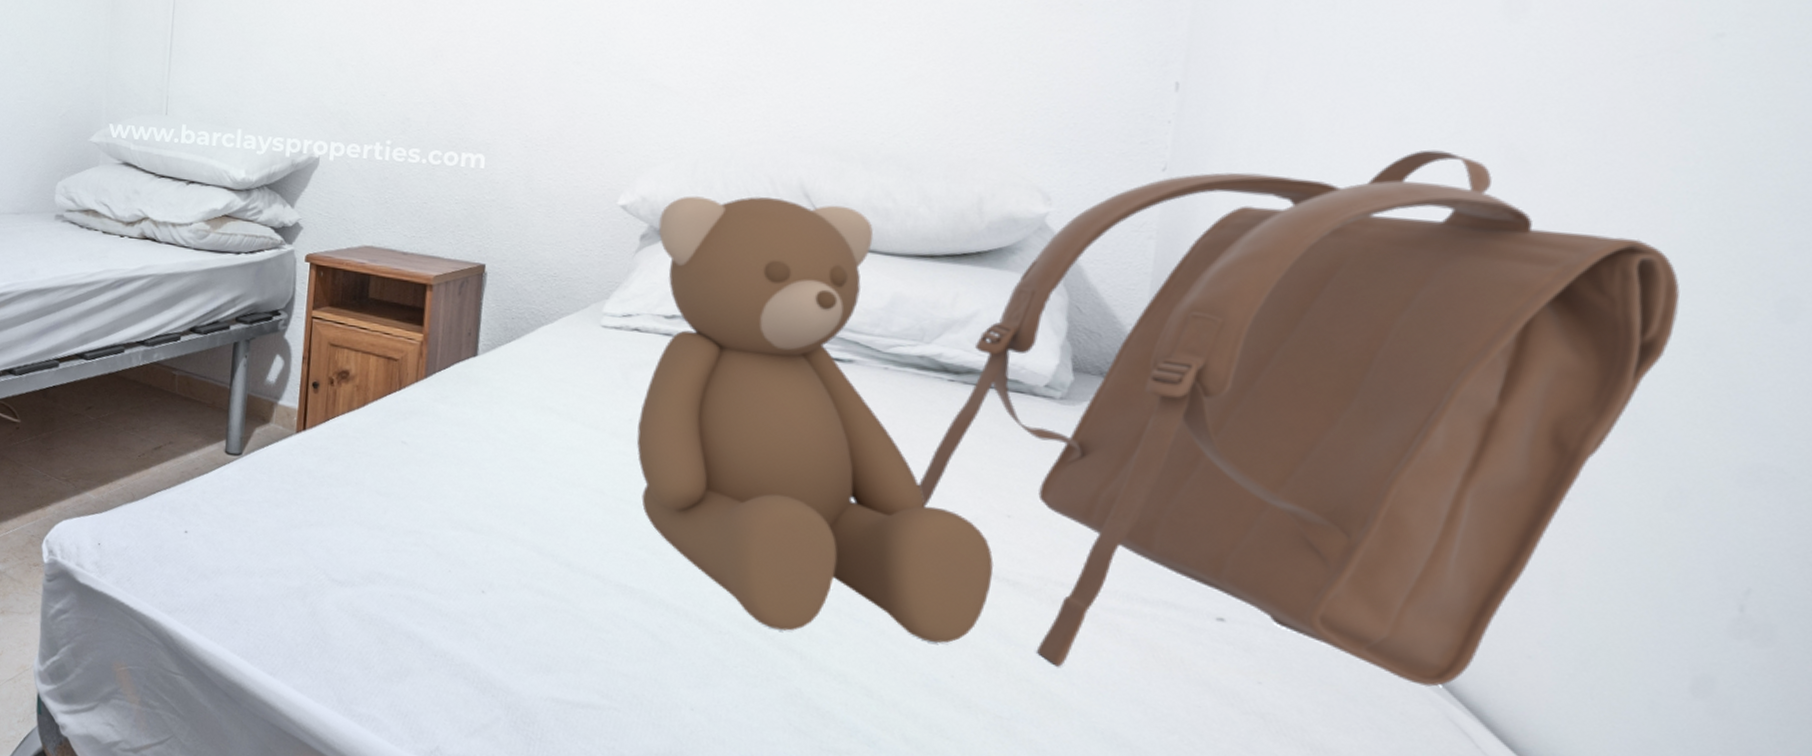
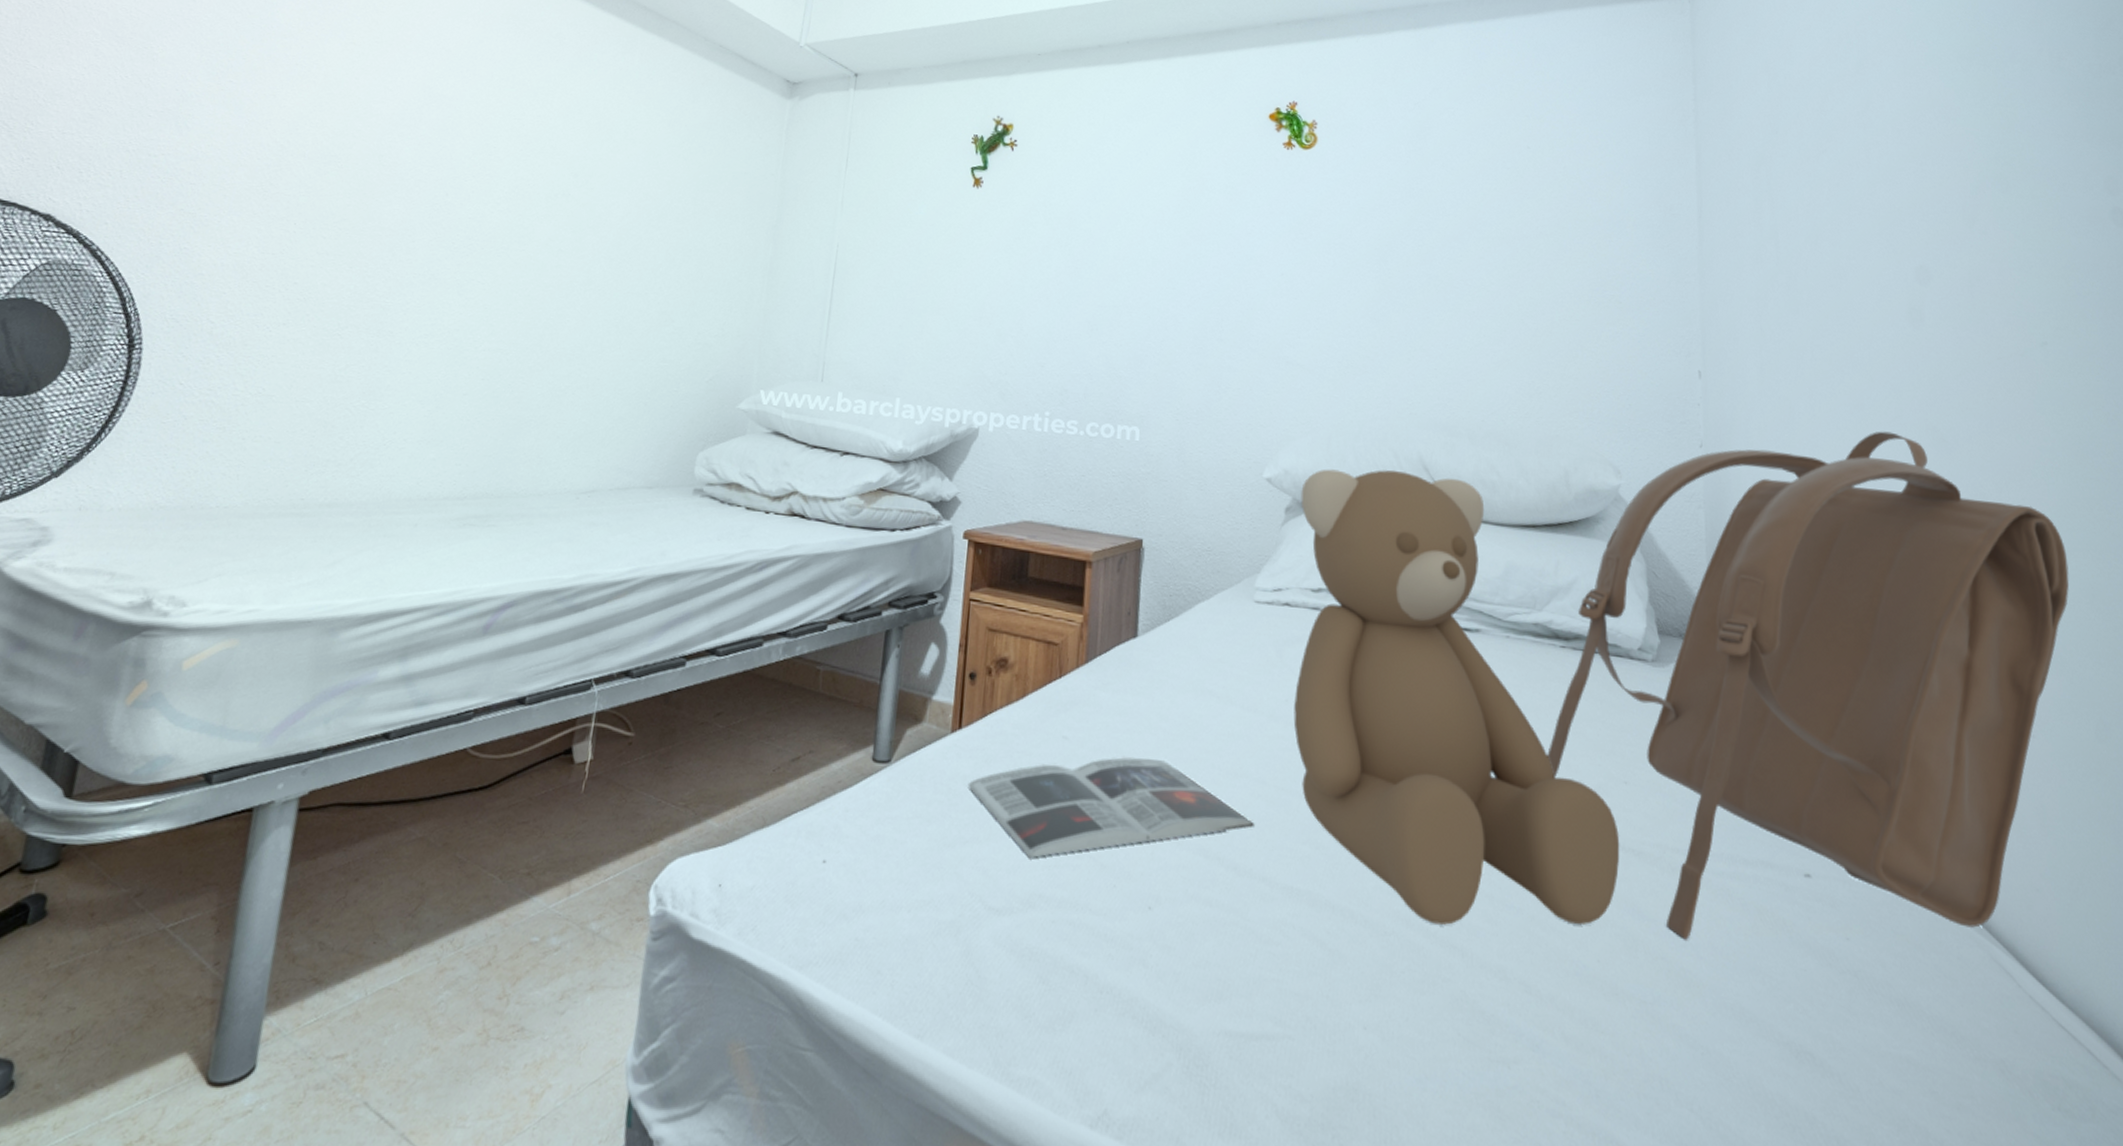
magazine: none [312,462,590,542] -> present [967,757,1254,858]

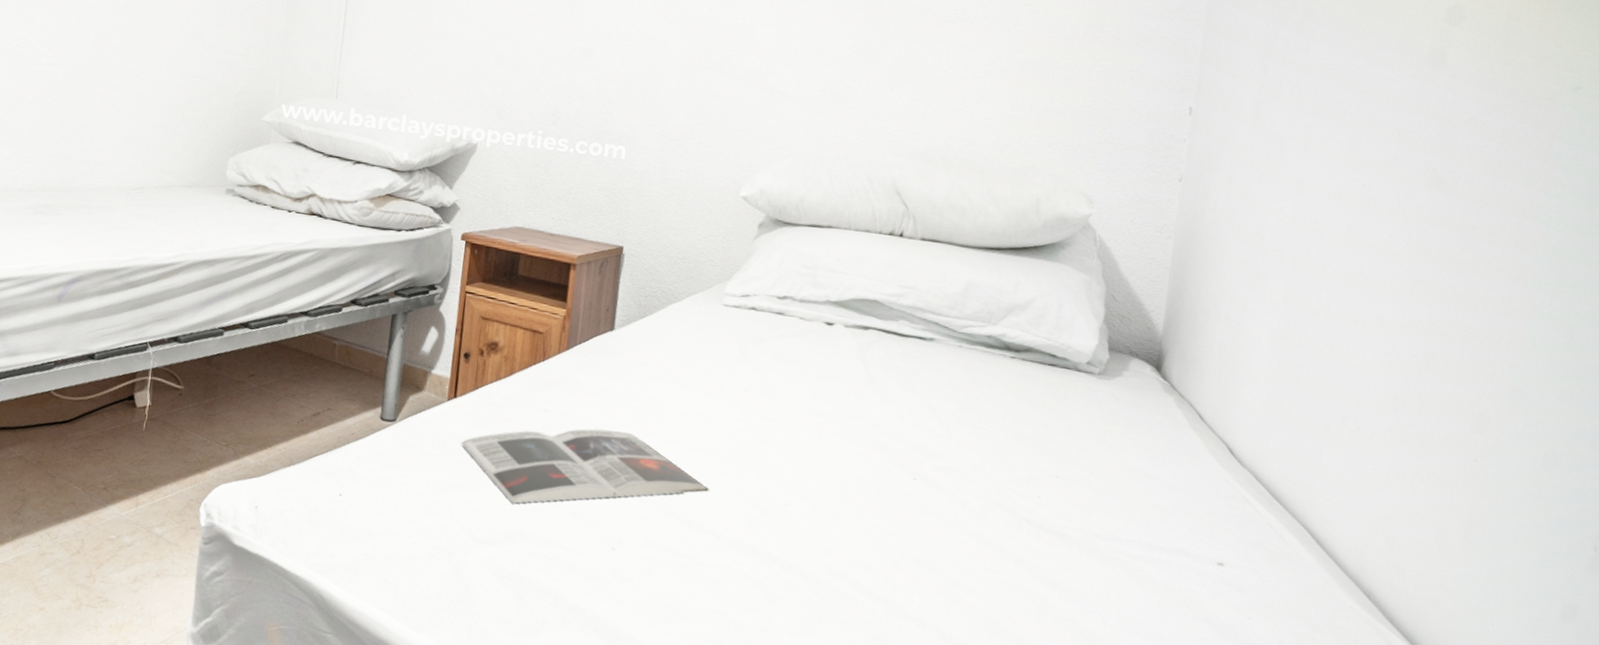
teddy bear: present [1293,469,1620,925] -> none [751,190,1044,589]
backpack: present [1547,431,2070,940] -> none [984,171,1552,618]

